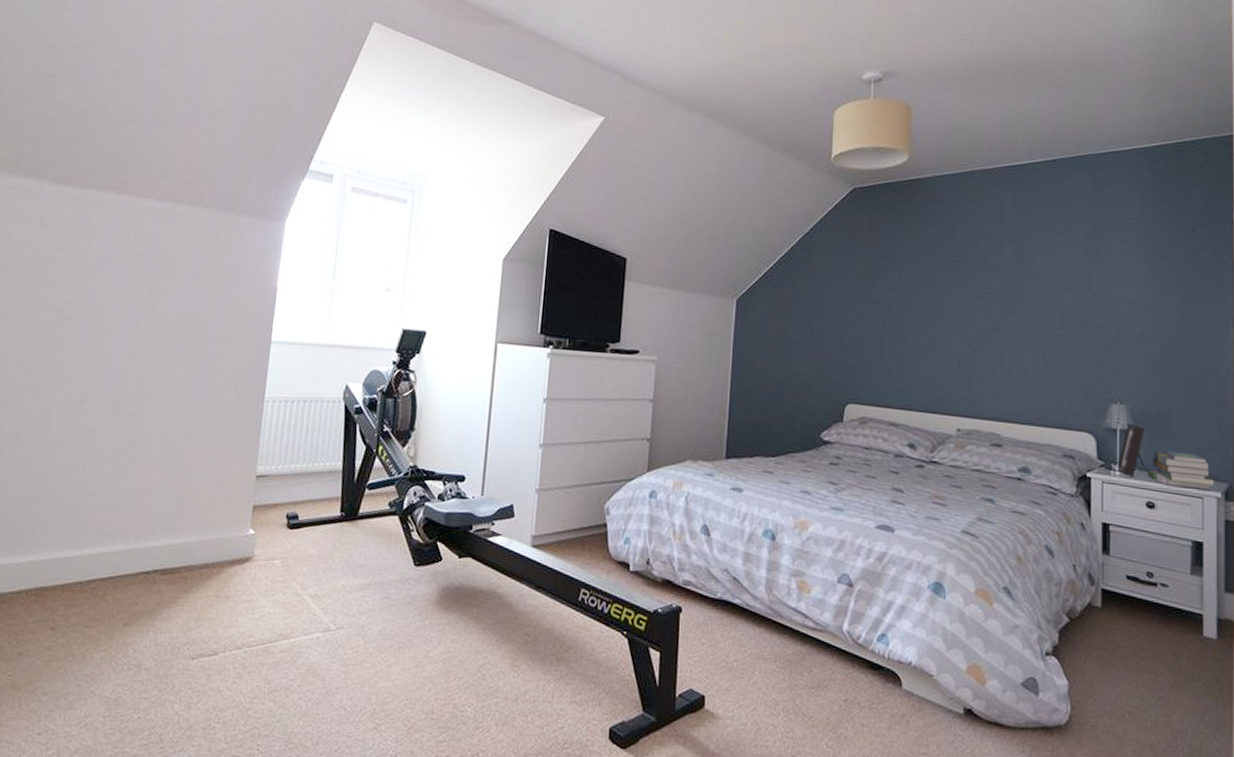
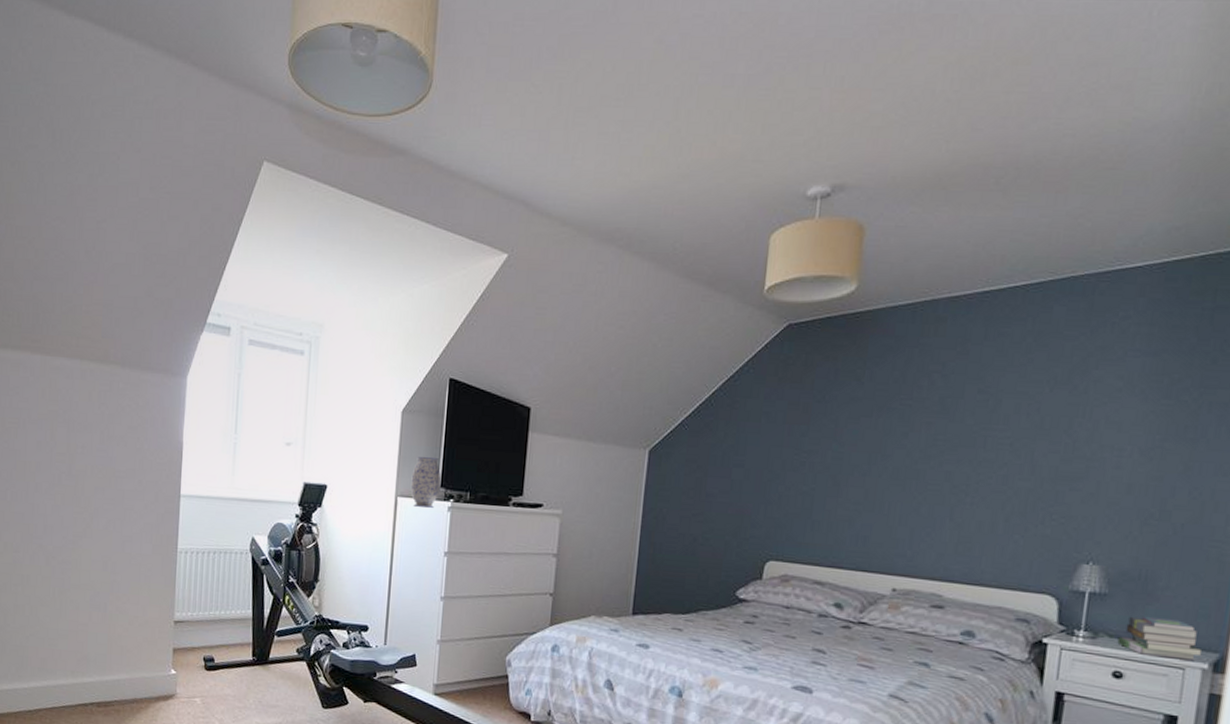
vase: none [510,304,541,355] -> present [410,457,441,509]
picture frame: present [1117,423,1145,476] -> none [1080,585,1121,643]

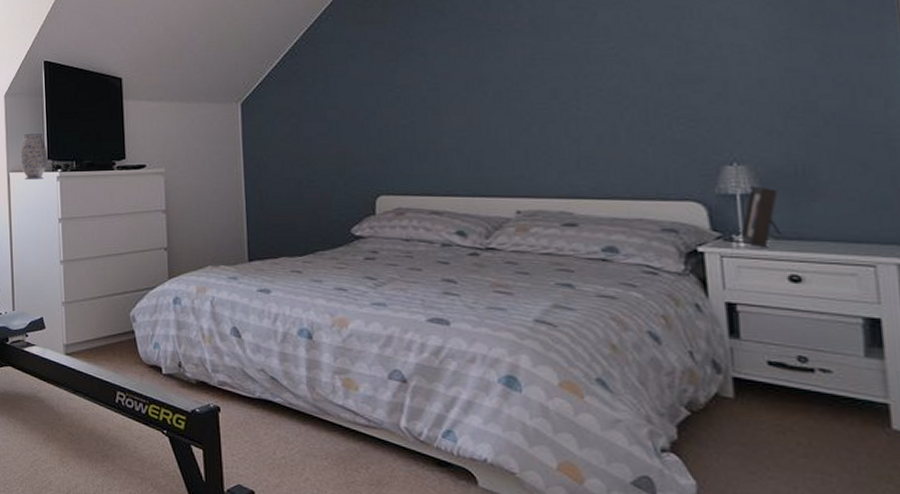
picture frame: none [1080,585,1121,643] -> present [740,186,782,247]
books: present [1117,616,1201,661] -> none [786,213,891,256]

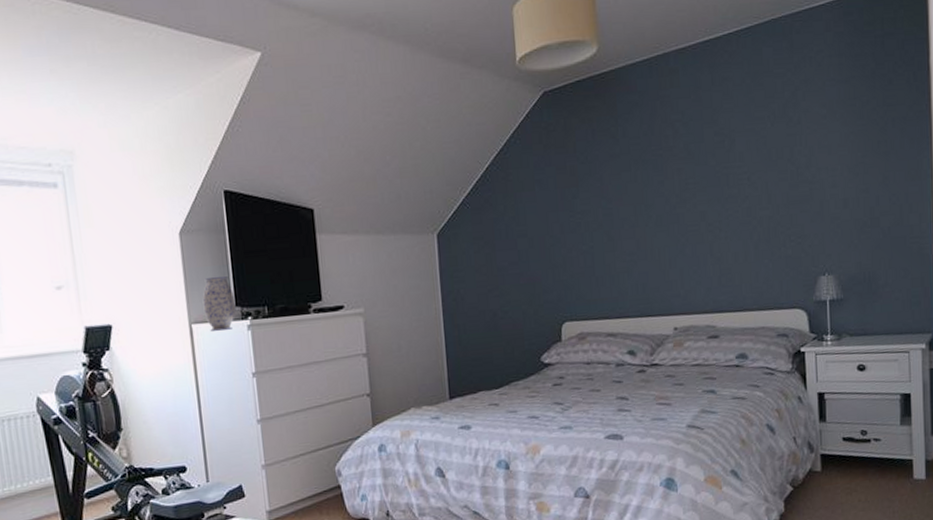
picture frame: present [740,186,782,247] -> none [828,292,854,344]

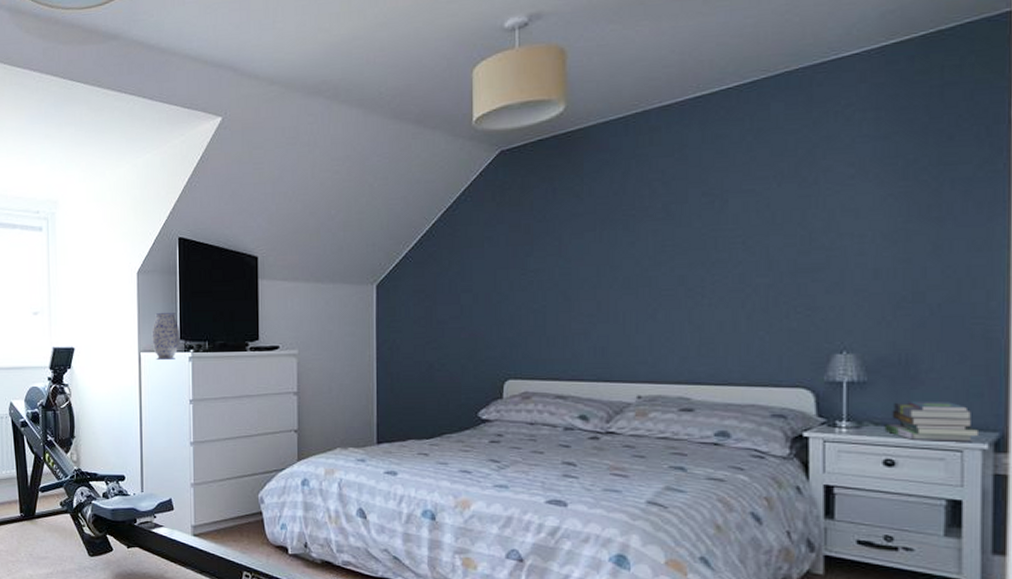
books: none [857,311,919,347] -> present [884,400,978,442]

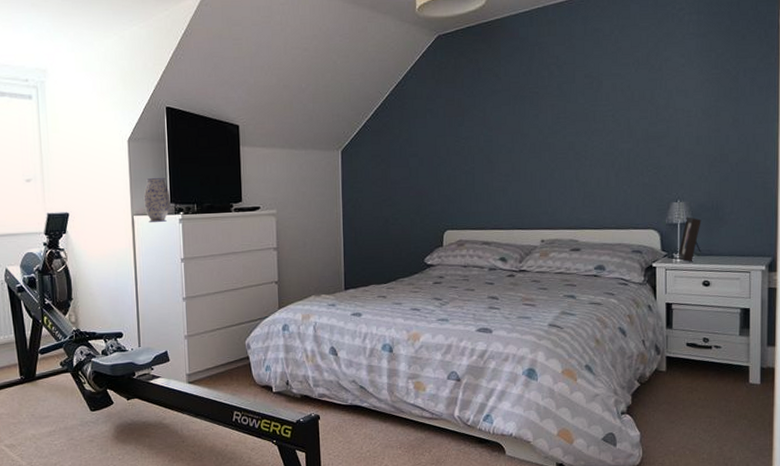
picture frame: none [843,373,881,432] -> present [678,217,701,262]
books: present [884,400,978,442] -> none [703,235,759,266]

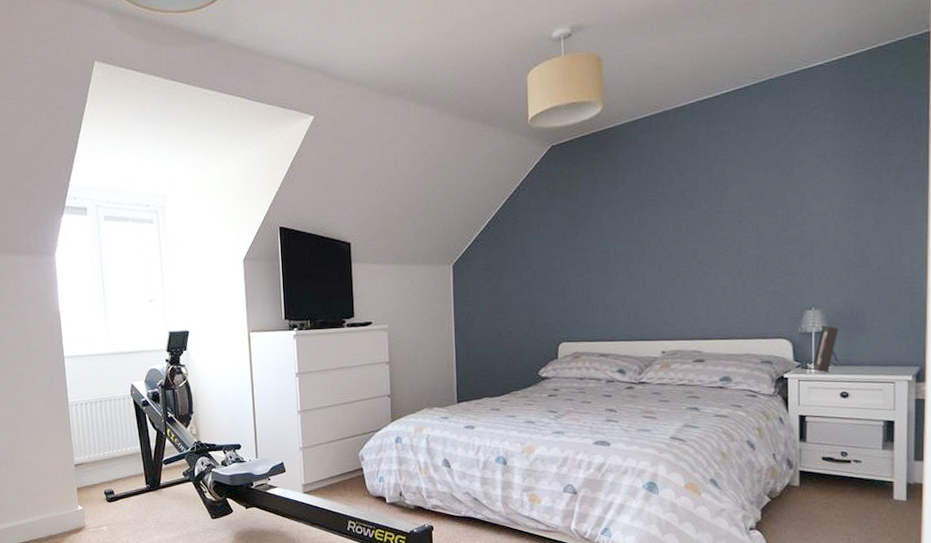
vase: present [143,178,171,223] -> none [259,295,285,339]

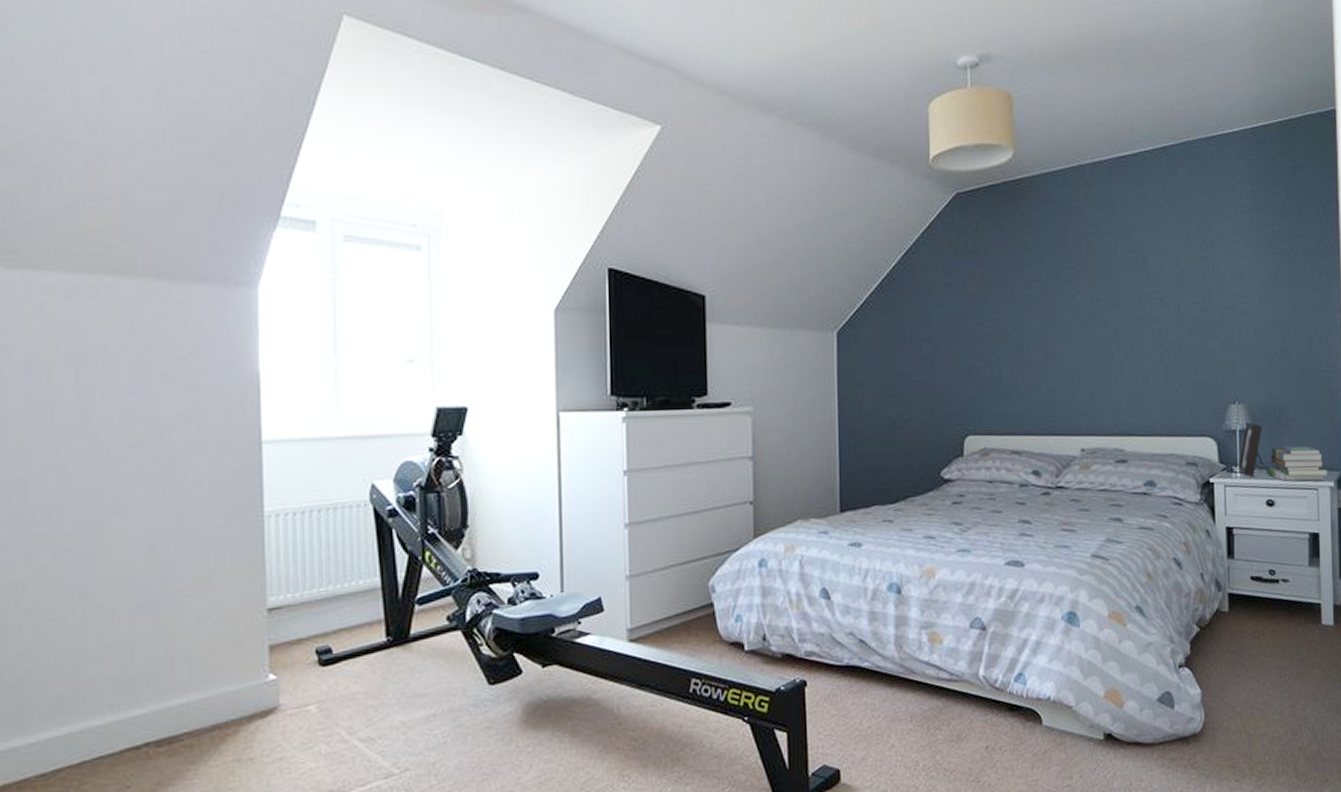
books: none [841,344,905,377] -> present [1266,445,1327,482]

